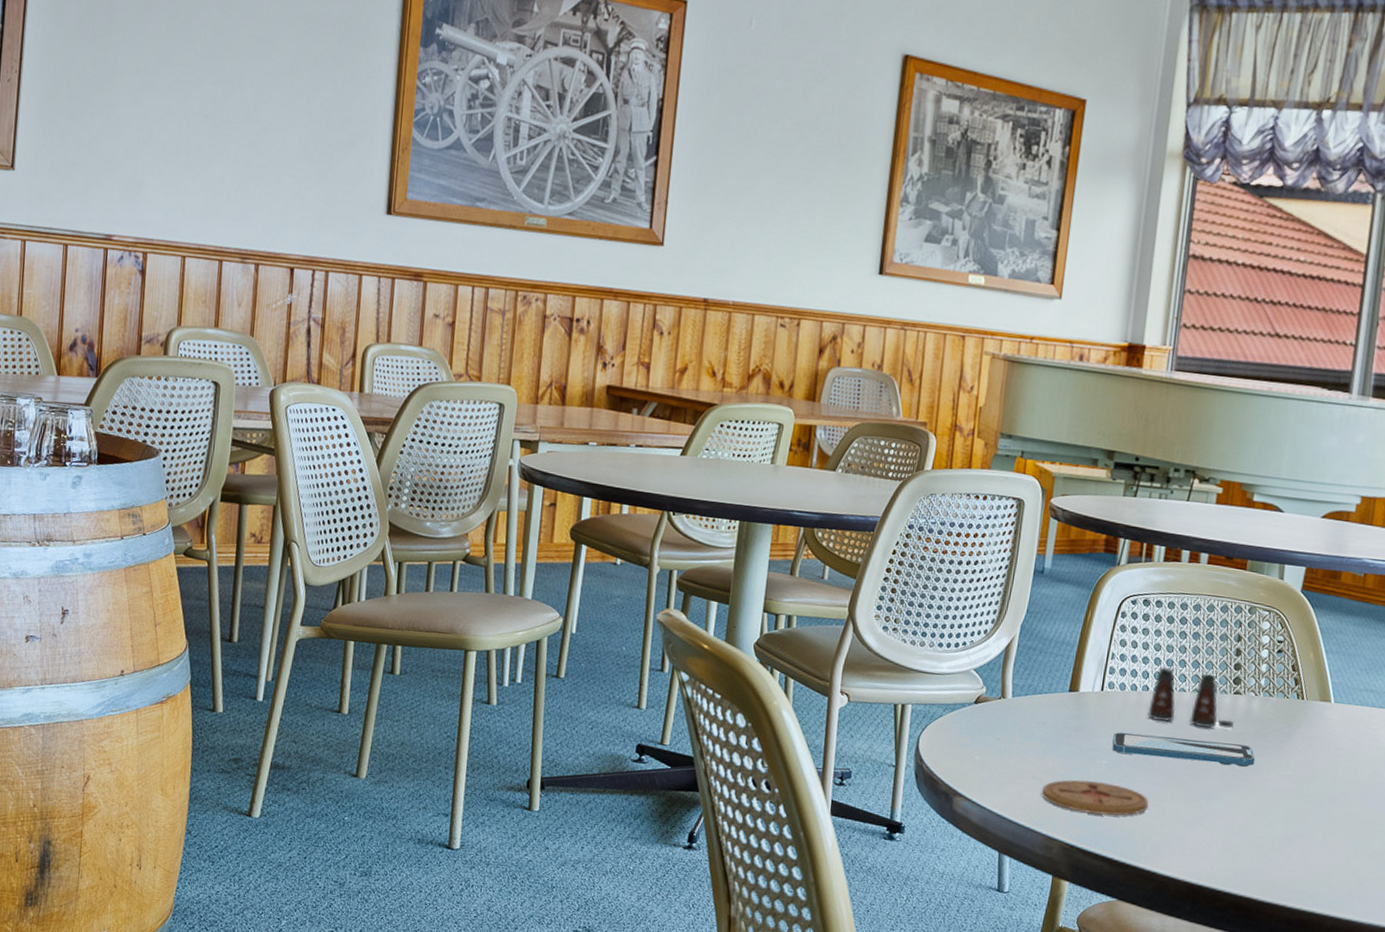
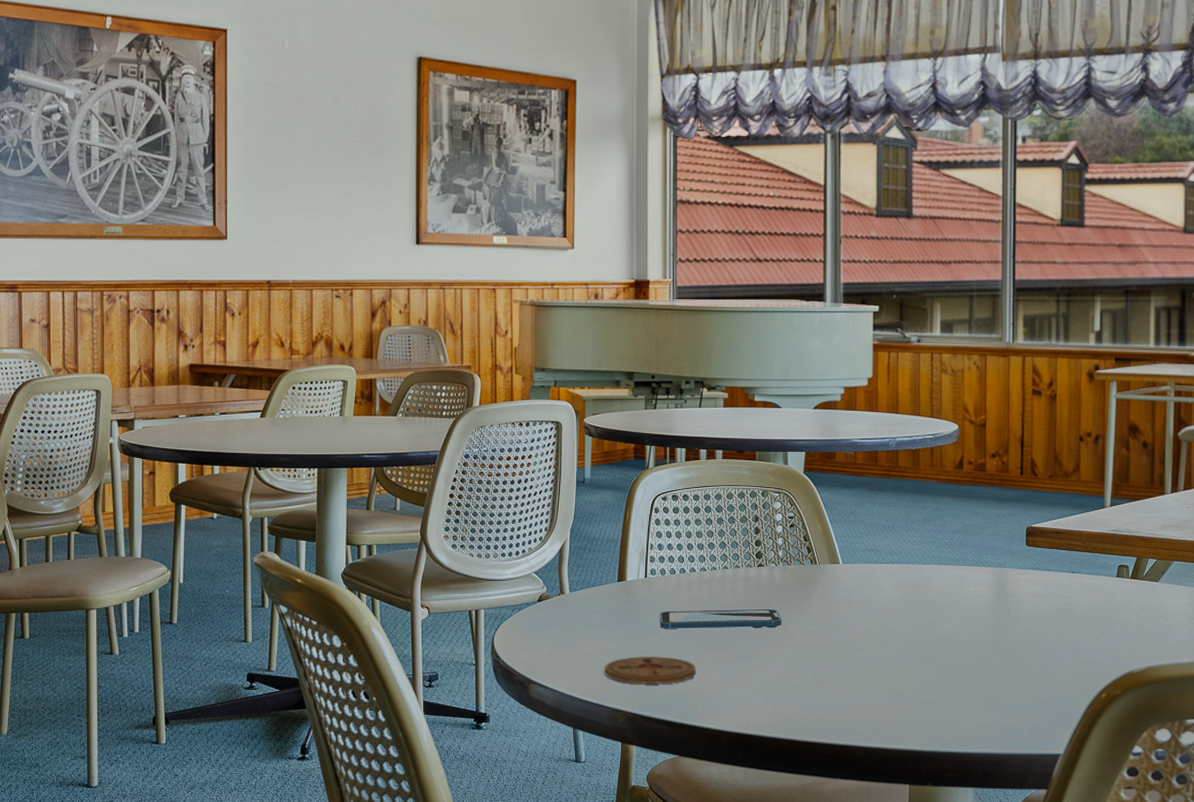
salt shaker: present [1147,667,1234,729] -> none [687,551,760,599]

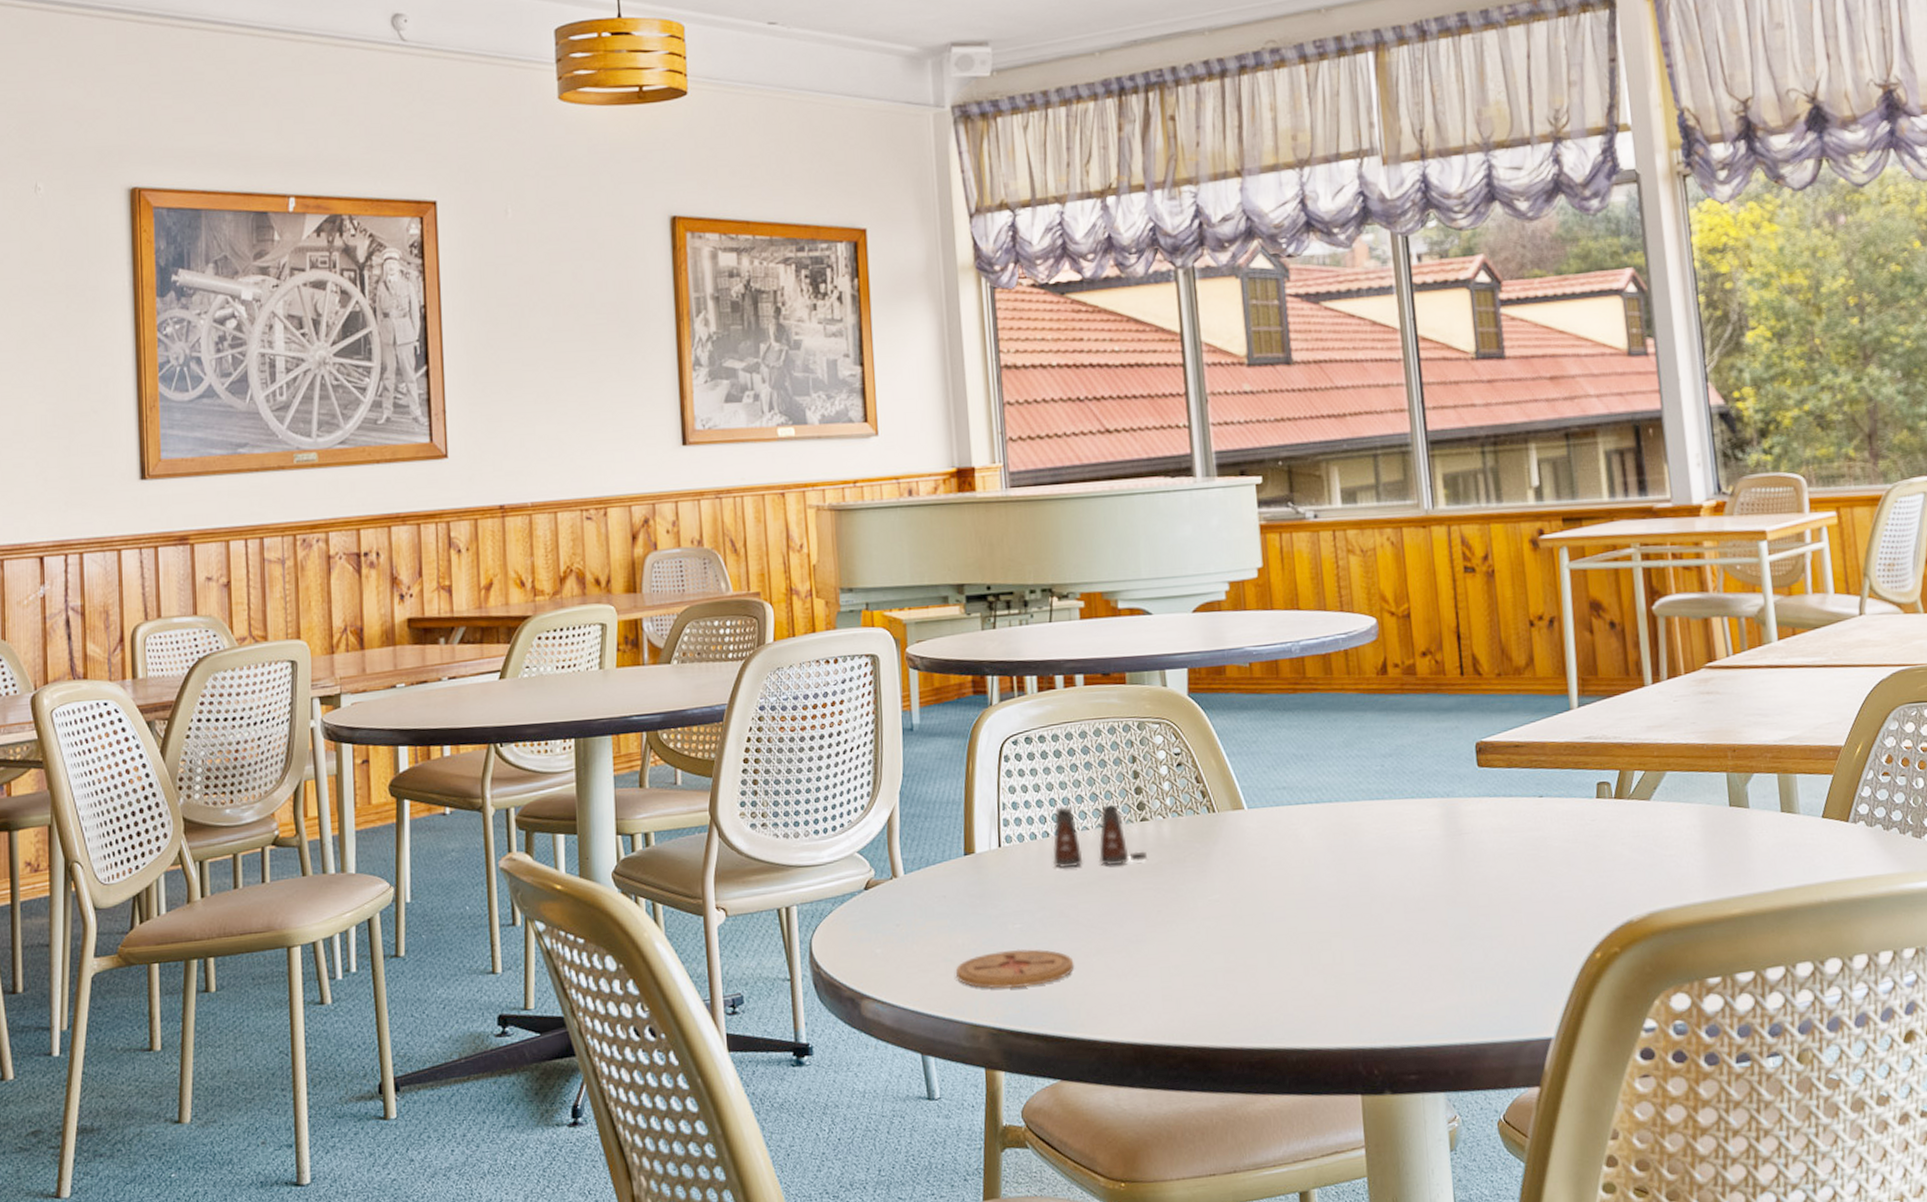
smartphone: present [660,609,782,629] -> none [1021,875,1178,913]
salt shaker: none [687,551,760,599] -> present [1053,804,1147,869]

